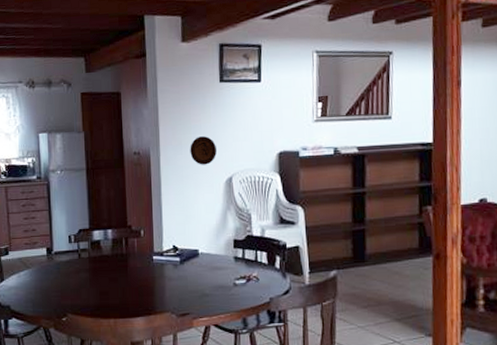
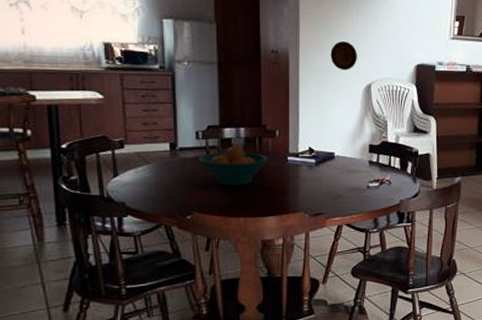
fruit bowl: none [72,248,135,288] -> present [199,146,268,186]

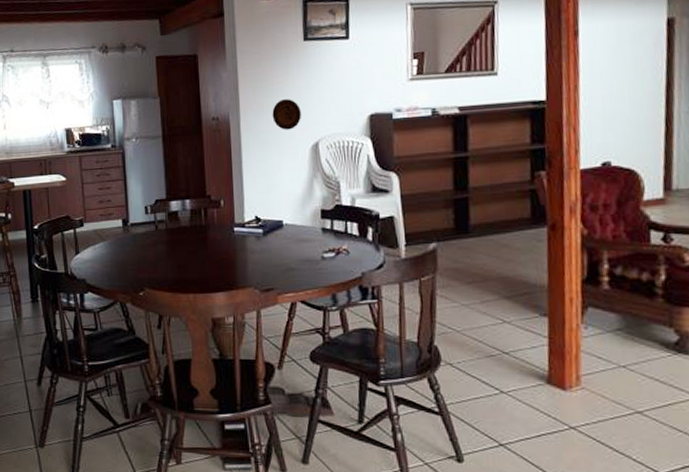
fruit bowl: present [199,146,268,186] -> none [148,219,215,261]

